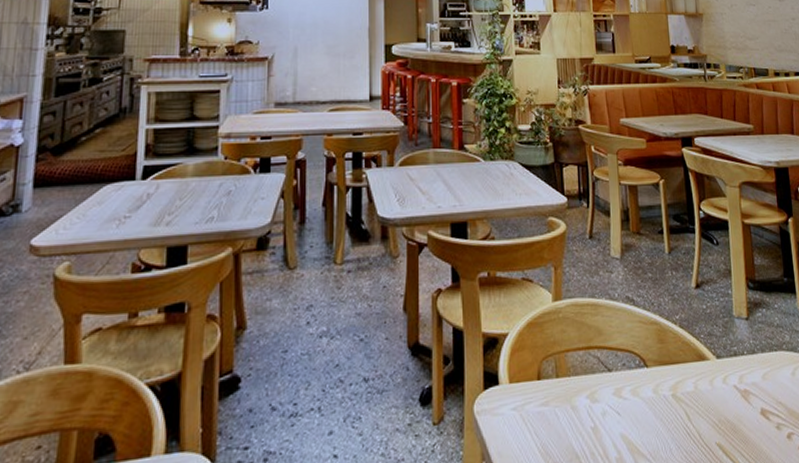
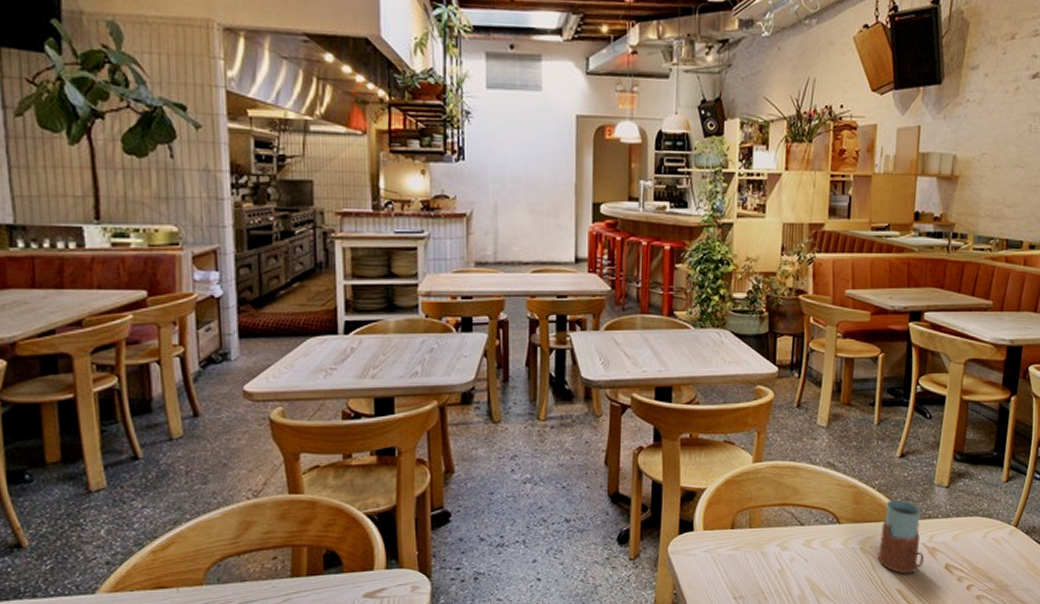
drinking glass: none [690,334,739,424] -> present [877,498,925,574]

